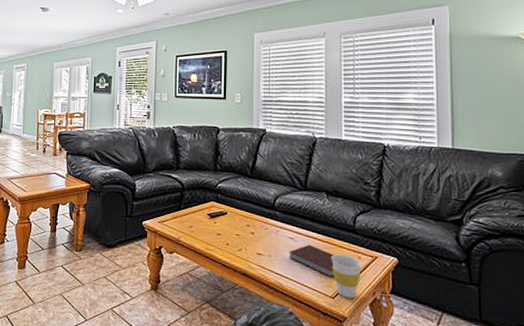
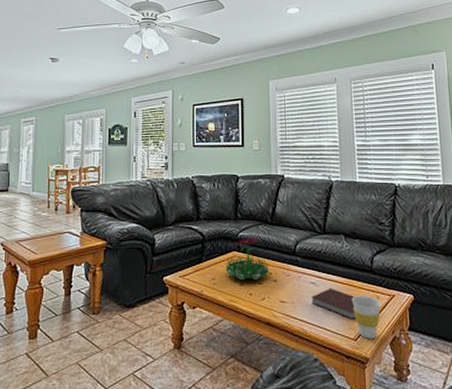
flower: none [203,189,247,230] -> present [225,237,269,280]

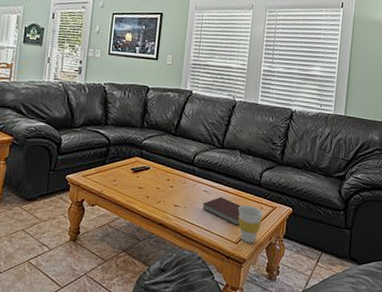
flower: present [225,237,269,280] -> none [127,145,168,184]

